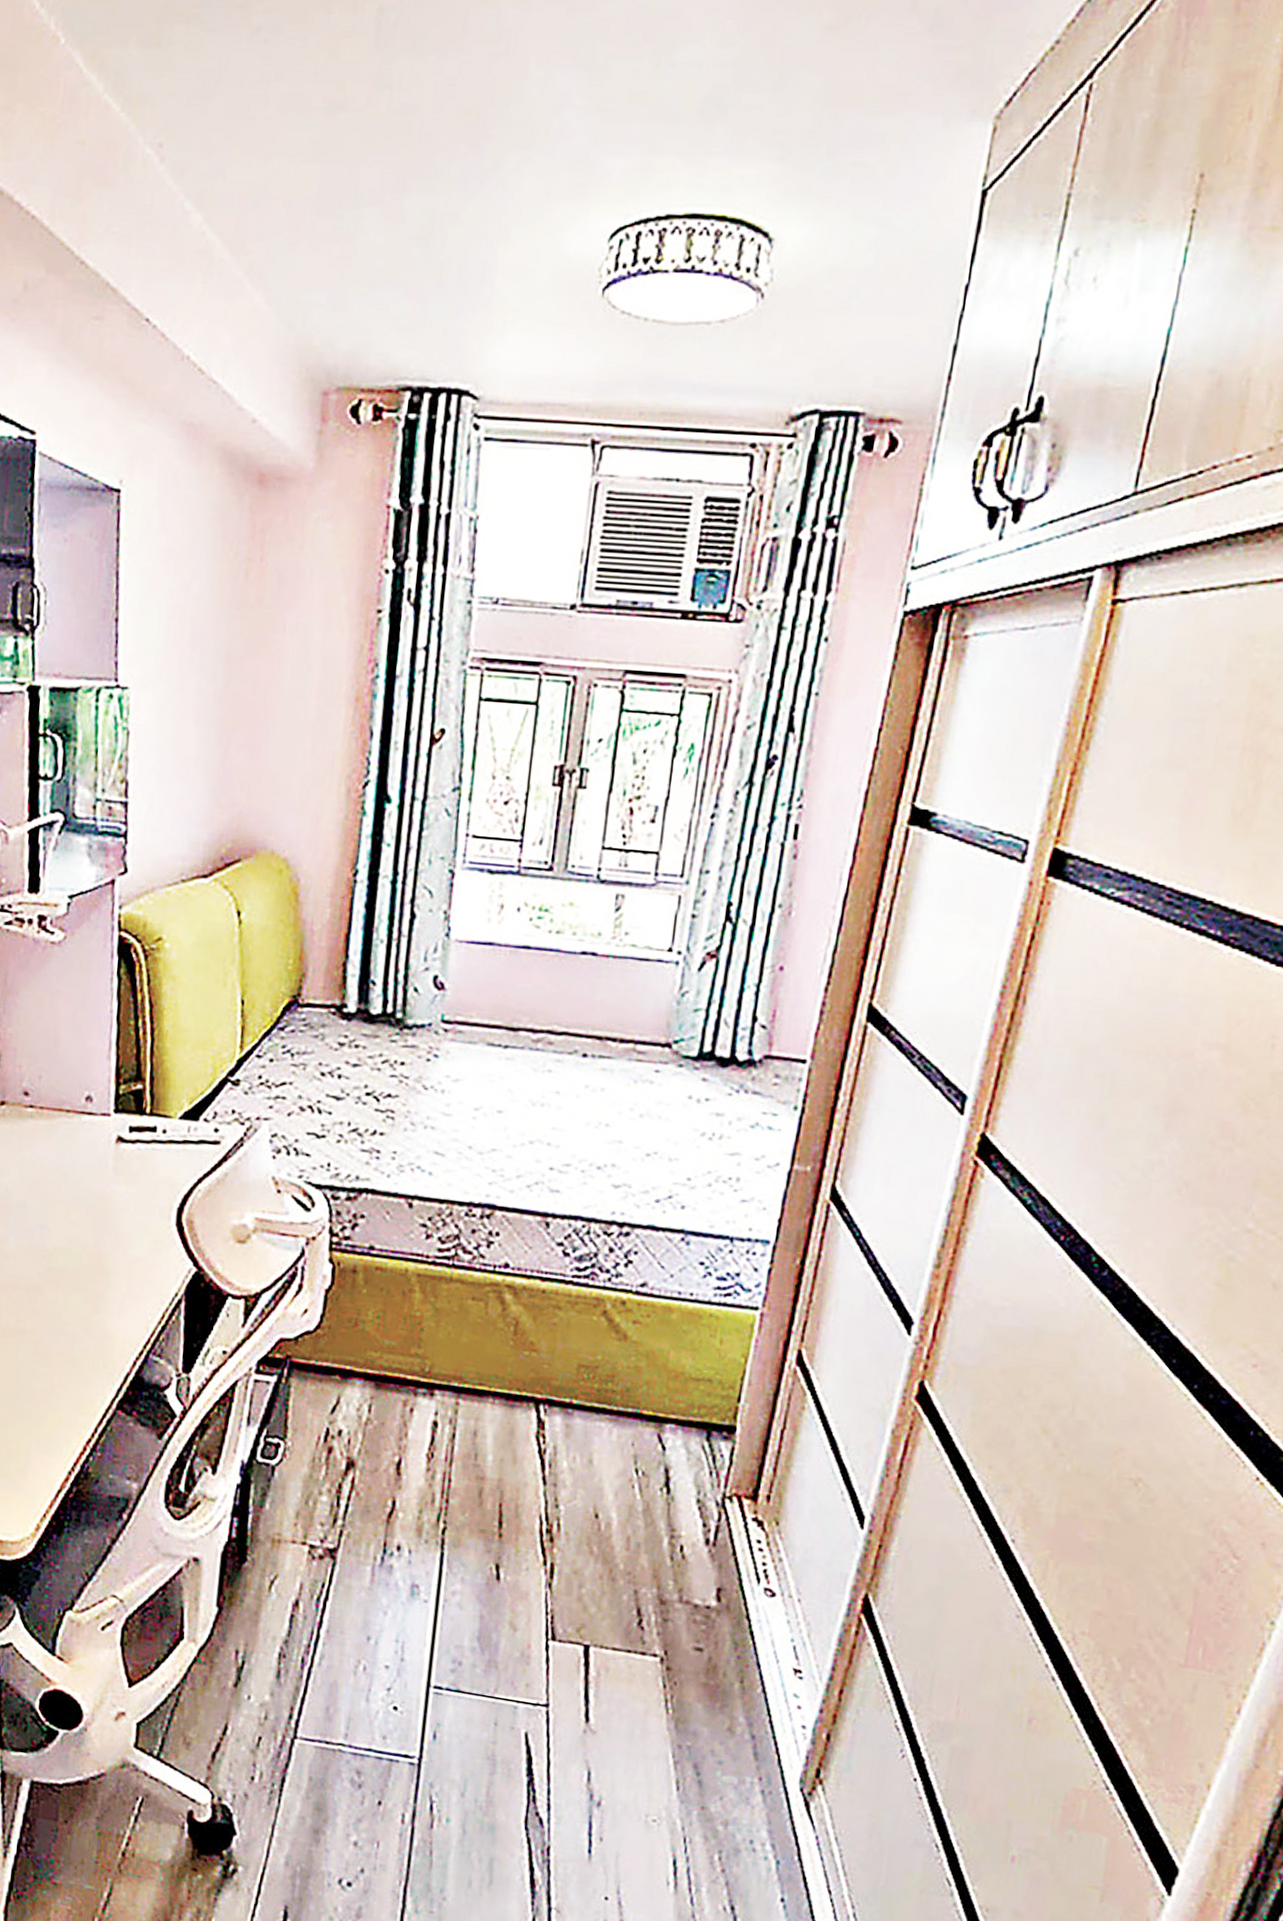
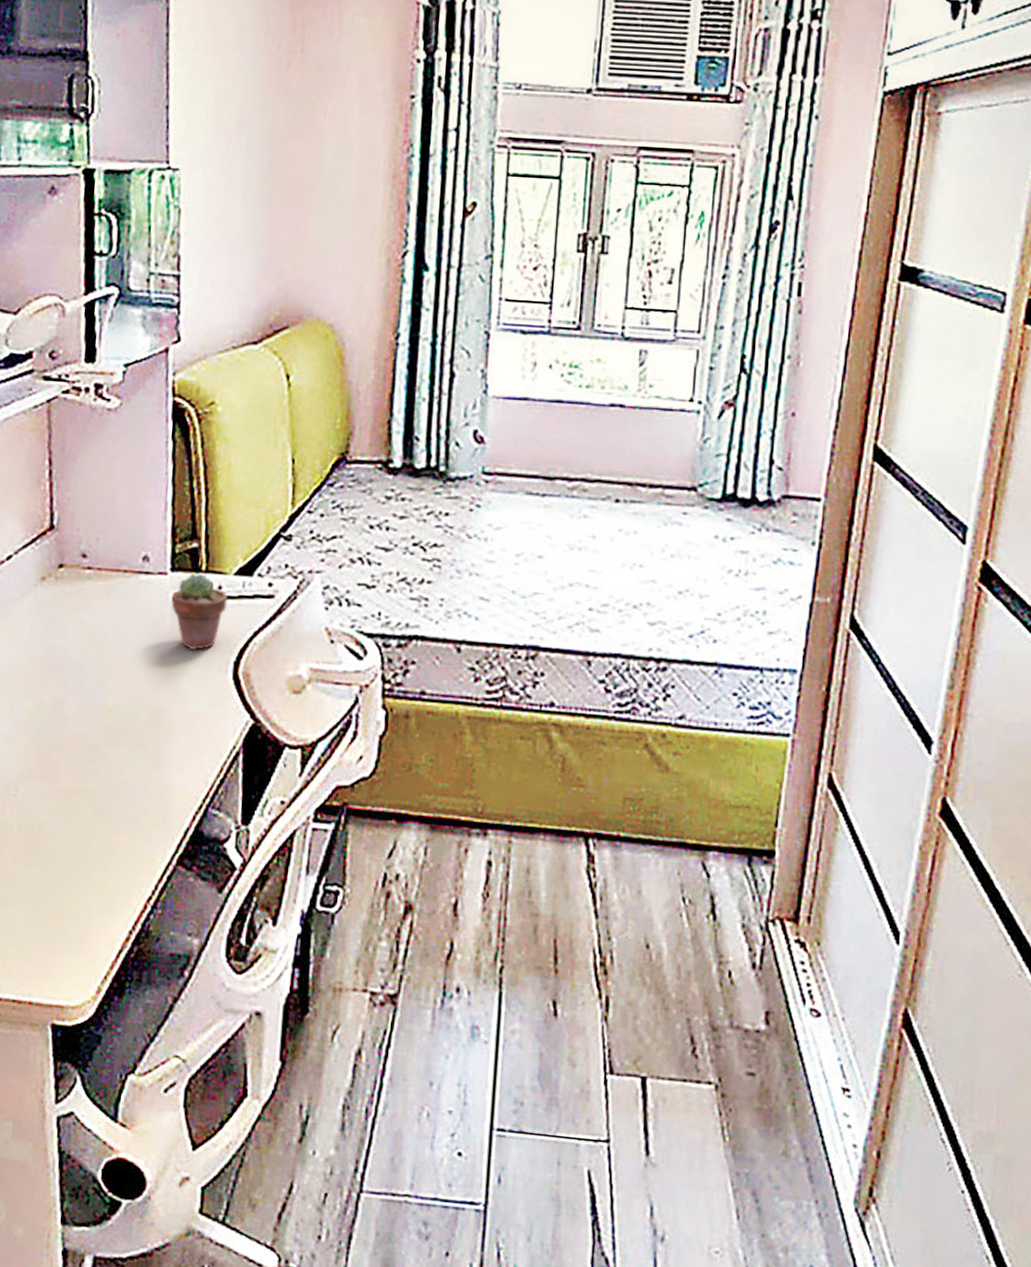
potted succulent: none [114,1115,172,1194] -> present [171,573,228,650]

